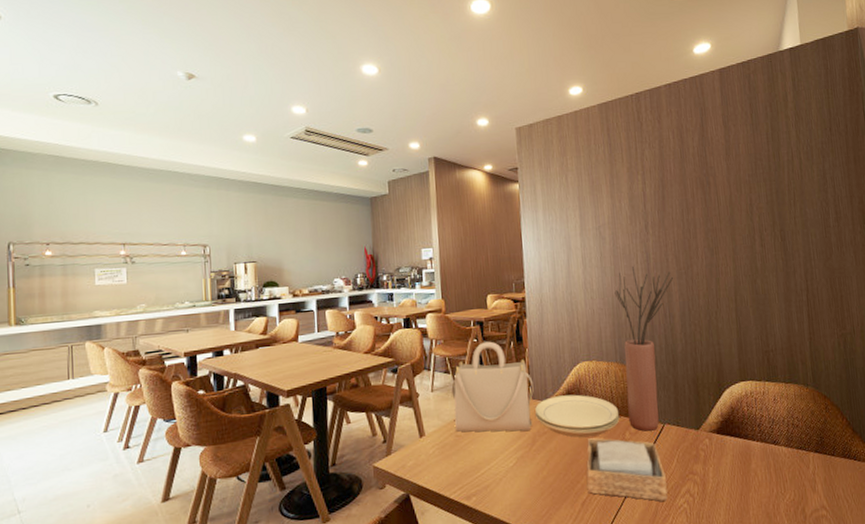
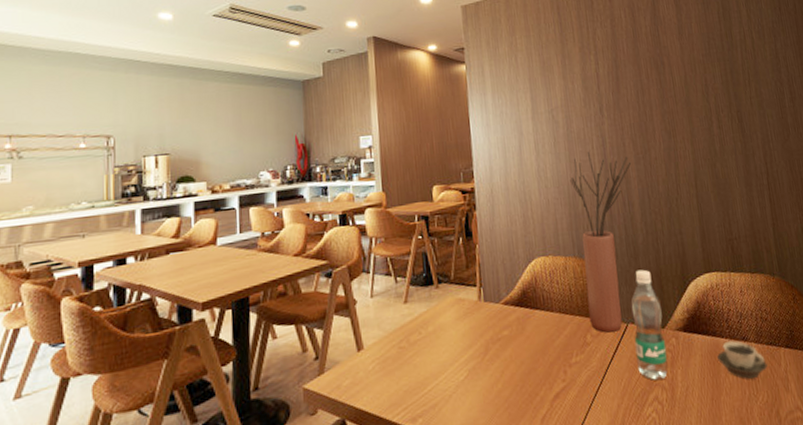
handbag: present [451,341,534,432] -> none [393,237,486,343]
plate: present [535,394,620,438] -> none [487,294,580,343]
napkin holder: present [586,438,668,501] -> none [545,342,635,412]
bottle: none [667,376,701,476] -> present [630,269,668,381]
cup: none [748,444,796,479] -> present [717,341,768,379]

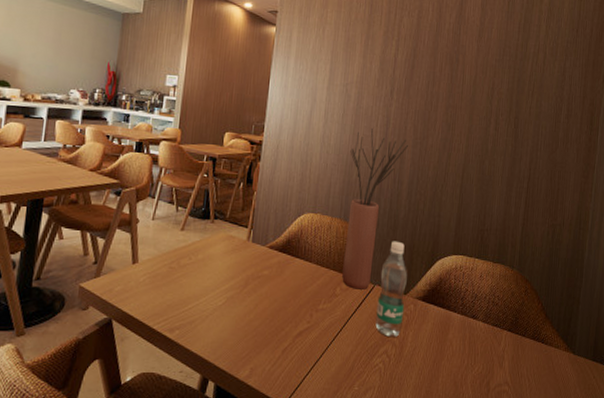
cup: present [717,341,768,379] -> none [447,317,489,351]

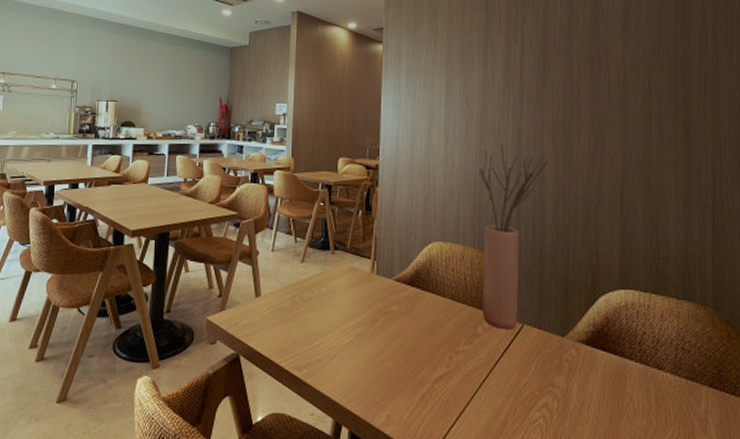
bottle: present [375,241,409,338] -> none [529,272,565,389]

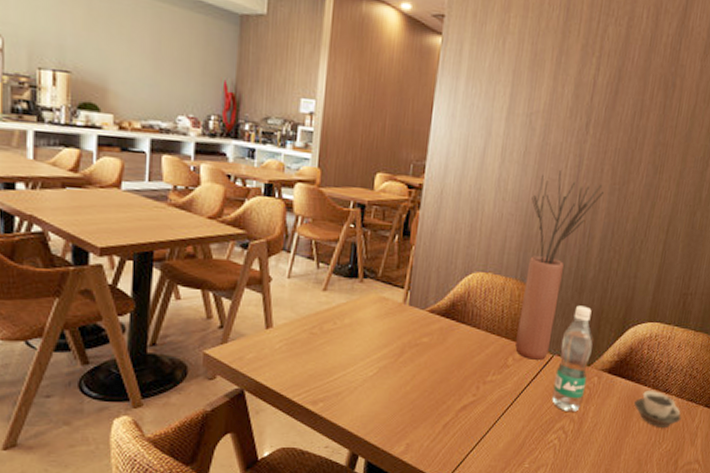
bottle: none [529,272,565,389] -> present [552,305,595,413]
cup: none [623,366,683,411] -> present [634,391,682,428]

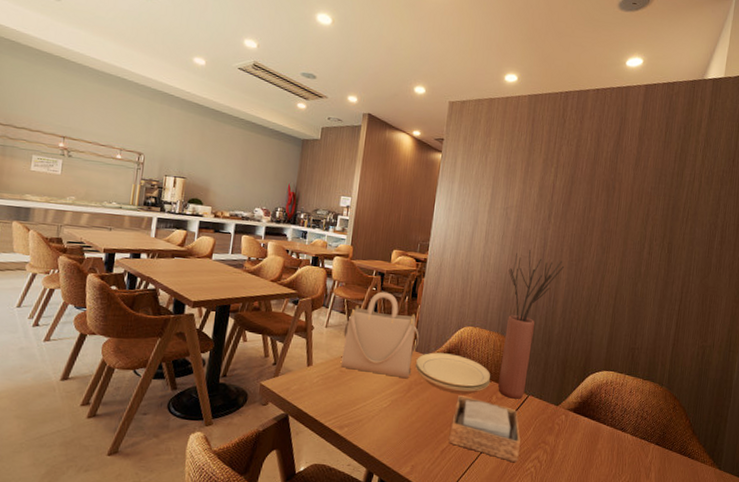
handbag: none [311,229,414,339] -> present [341,291,419,378]
plate: none [410,306,507,357] -> present [416,352,491,395]
napkin holder: none [453,358,542,434] -> present [449,395,521,462]
bottle: present [552,305,595,413] -> none [528,355,561,445]
cup: present [634,391,682,428] -> none [596,428,637,462]

